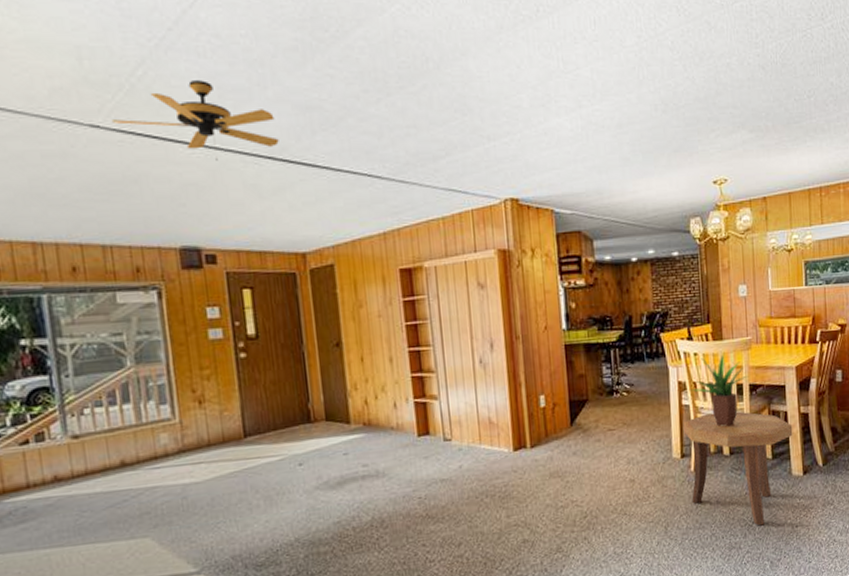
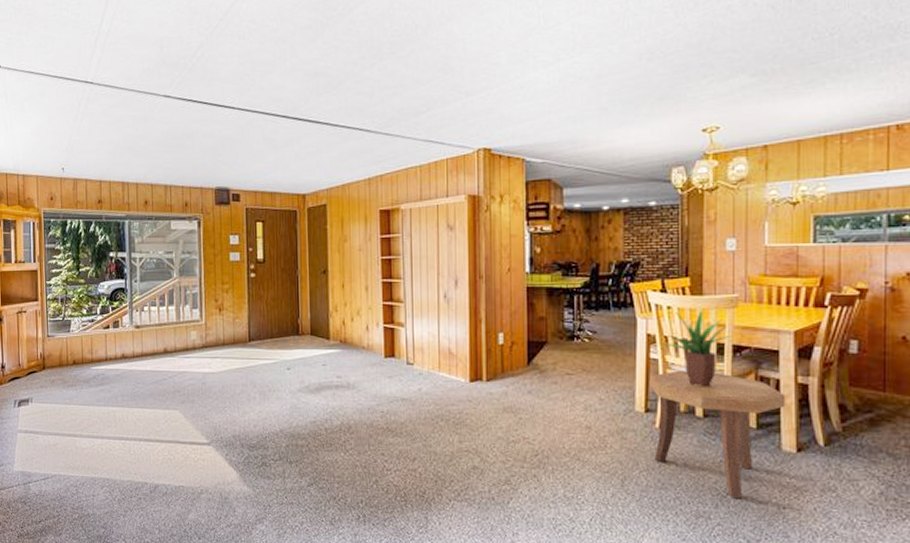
ceiling fan: present [111,80,279,161] -> none [177,57,292,120]

